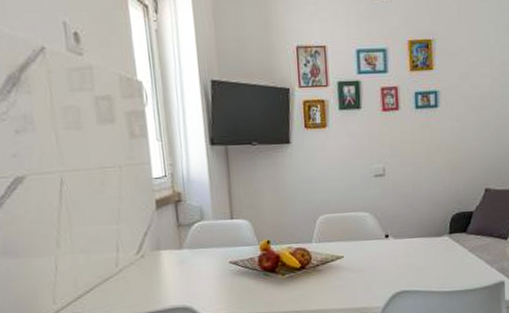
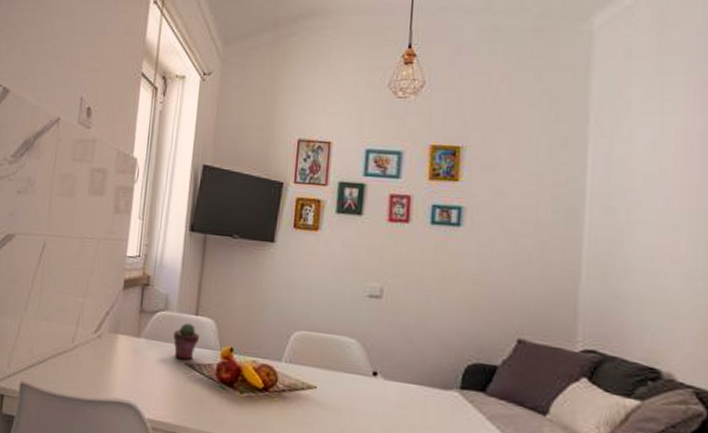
potted succulent: none [214,227,239,260] -> present [173,323,200,360]

